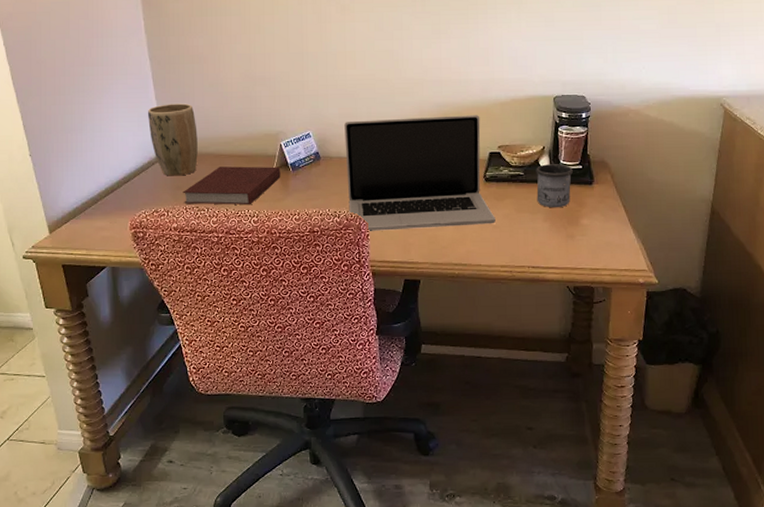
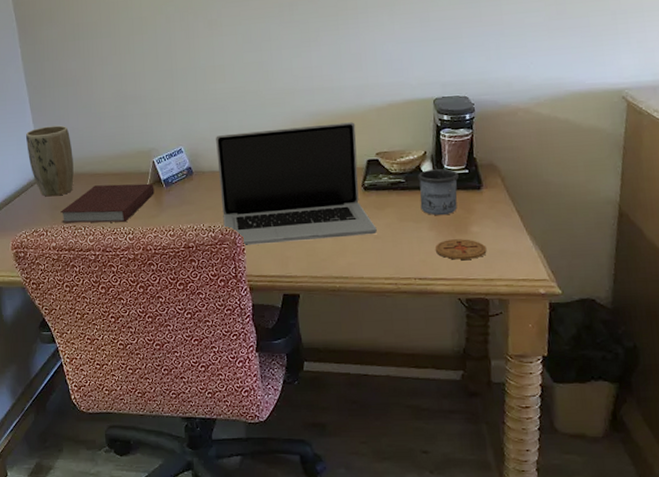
coaster: none [549,230,595,250] -> present [436,239,487,260]

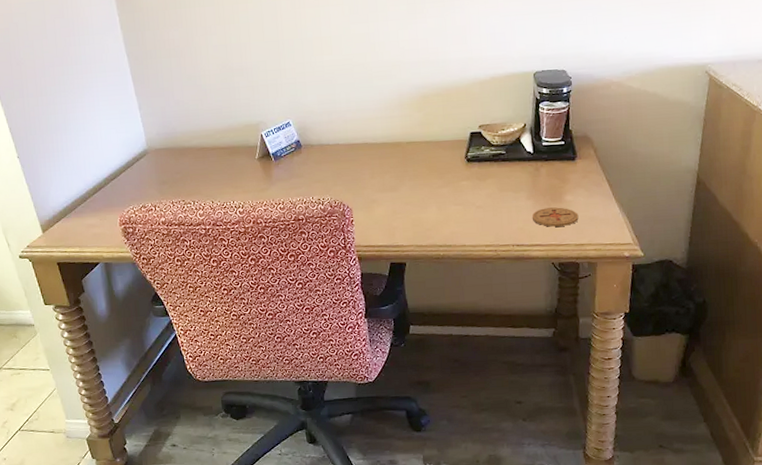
plant pot: present [26,125,74,197] -> none [129,98,181,172]
notebook: present [60,183,155,223] -> none [168,157,264,198]
laptop: present [216,122,377,245] -> none [324,95,479,217]
mug: present [418,169,459,216] -> none [517,141,555,186]

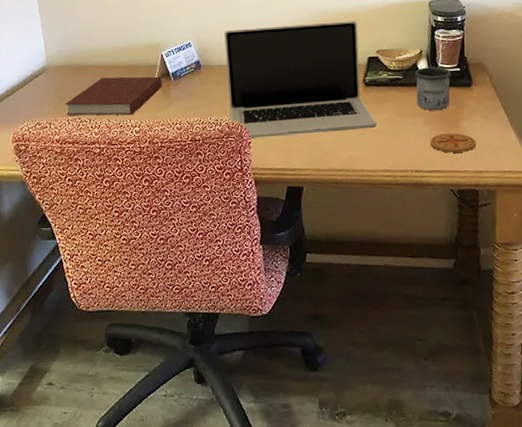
notebook: none [168,157,264,198] -> present [65,76,162,116]
laptop: none [324,95,479,217] -> present [224,21,377,139]
mug: none [517,141,555,186] -> present [414,67,451,111]

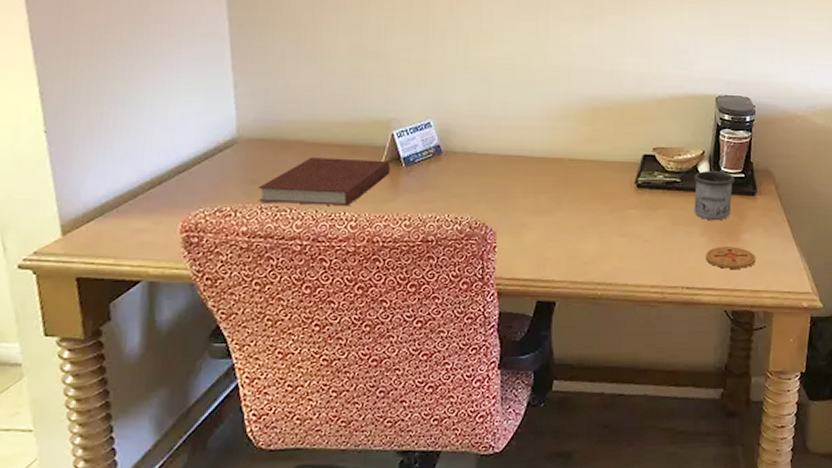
laptop: present [224,21,377,139] -> none [473,110,647,242]

